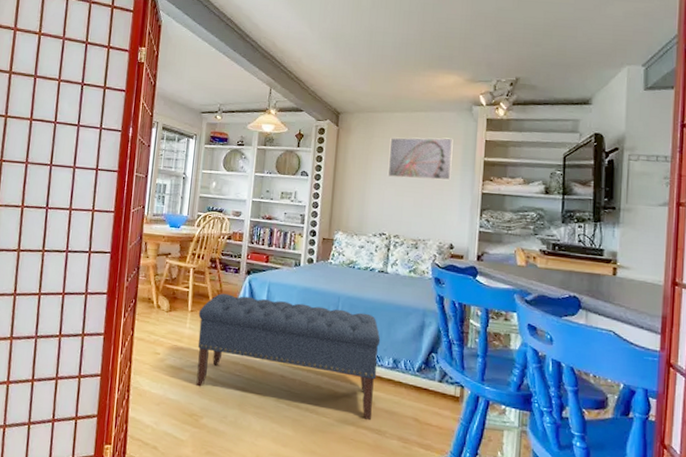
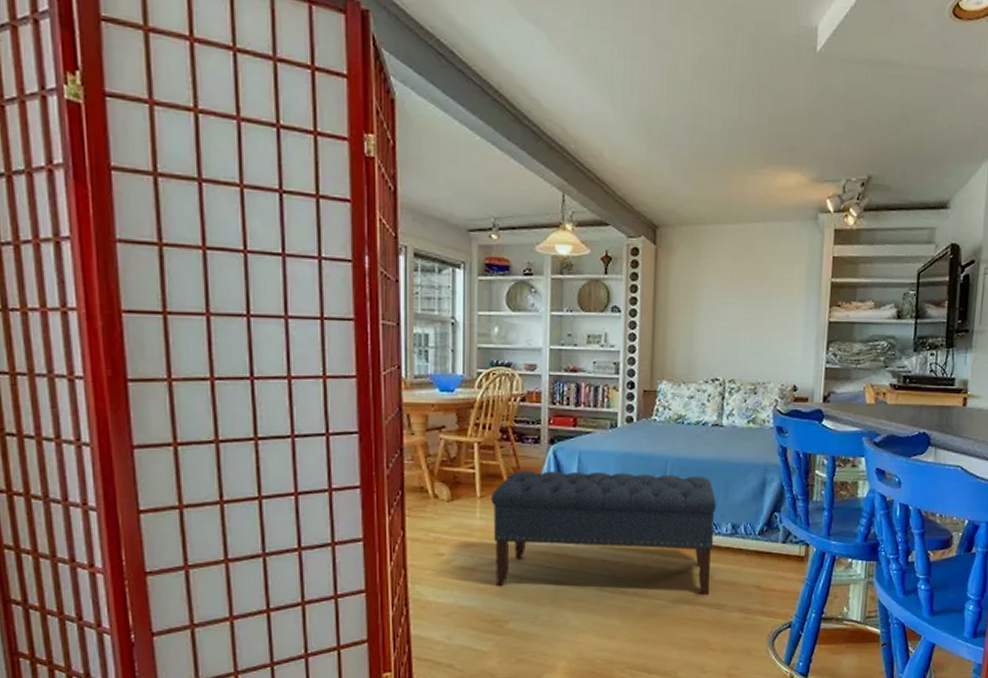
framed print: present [387,137,453,181] -> none [719,255,796,309]

